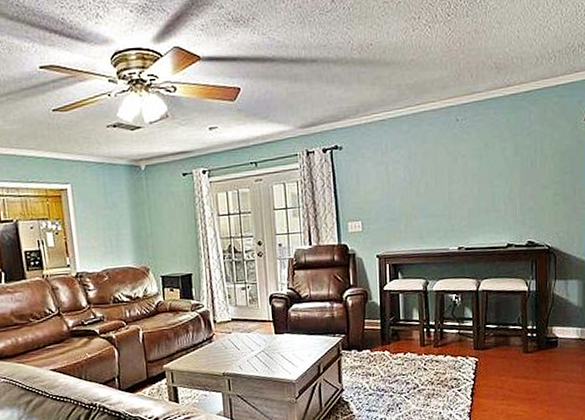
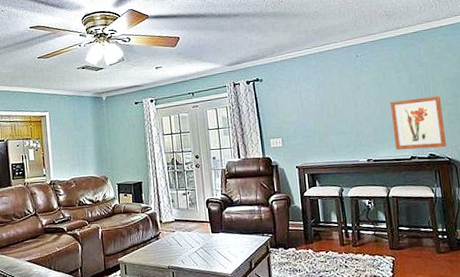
wall art: none [489,172,548,237] -> present [389,96,447,151]

